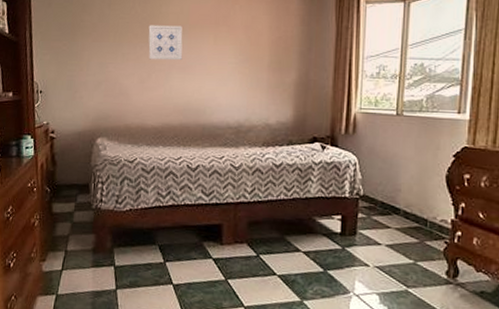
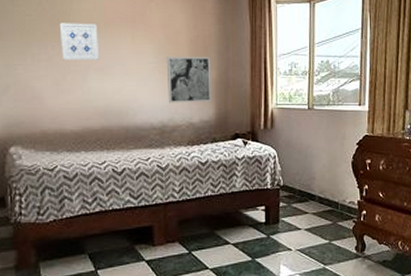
wall art: none [245,57,292,104] -> present [166,56,212,103]

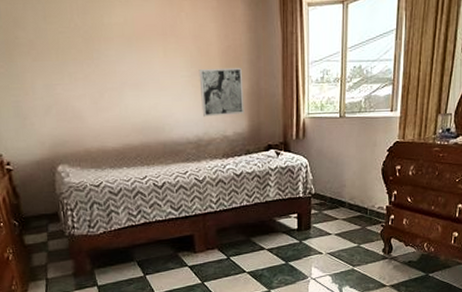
wall art: present [59,23,100,61] -> none [92,38,134,78]

